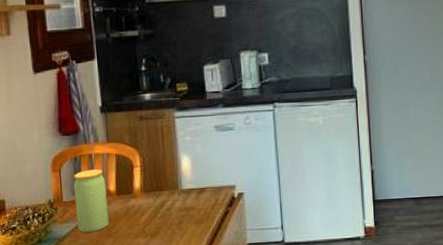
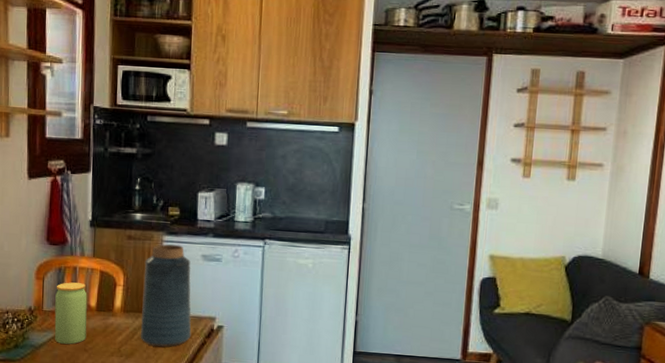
vase: none [159,119,213,223] -> present [141,243,192,347]

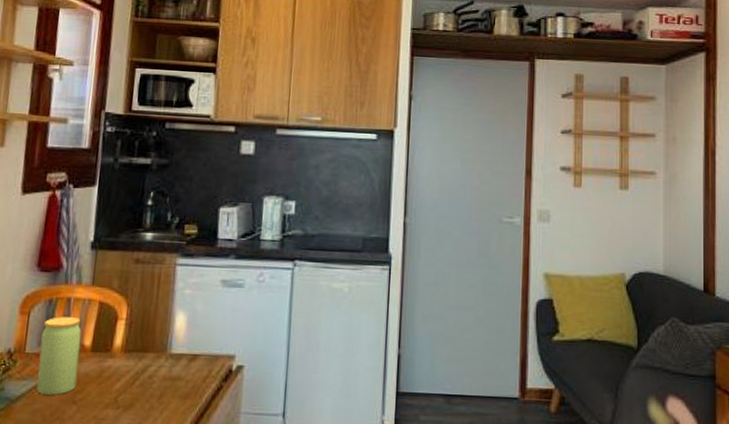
vase: present [141,243,192,347] -> none [143,267,208,395]

